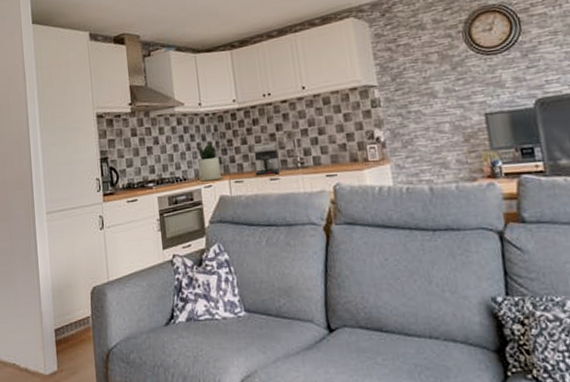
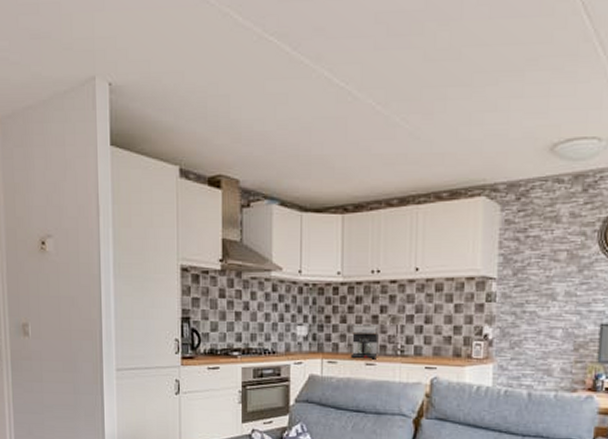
planter: present [196,142,223,182] -> none [289,316,316,358]

